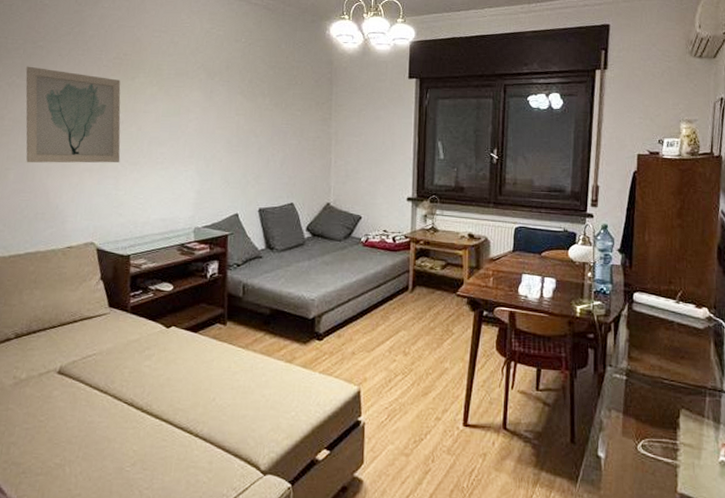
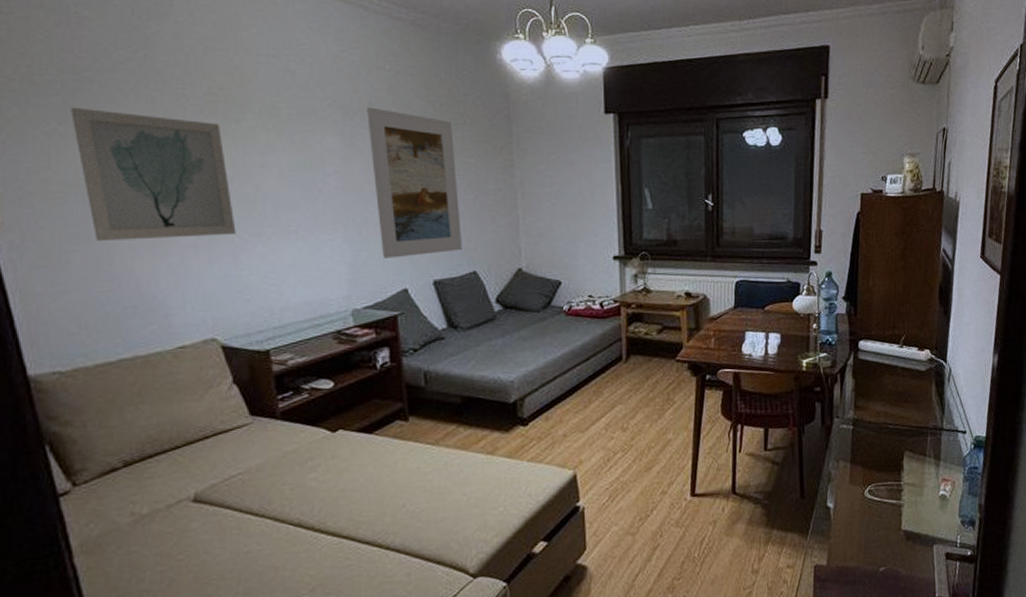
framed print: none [222,70,287,188] -> present [367,107,462,258]

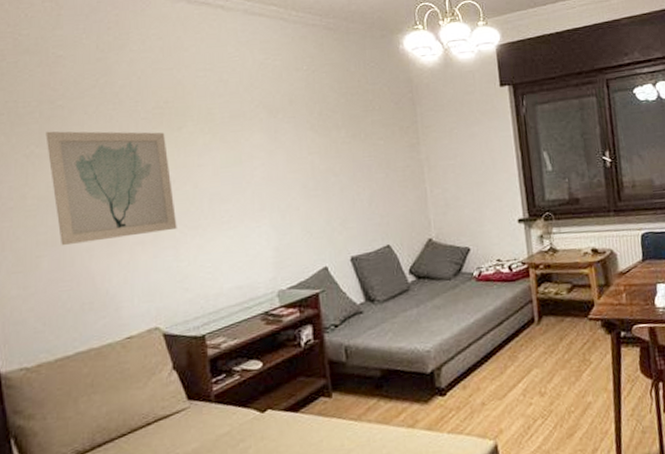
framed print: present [367,107,462,258] -> none [288,104,376,240]

